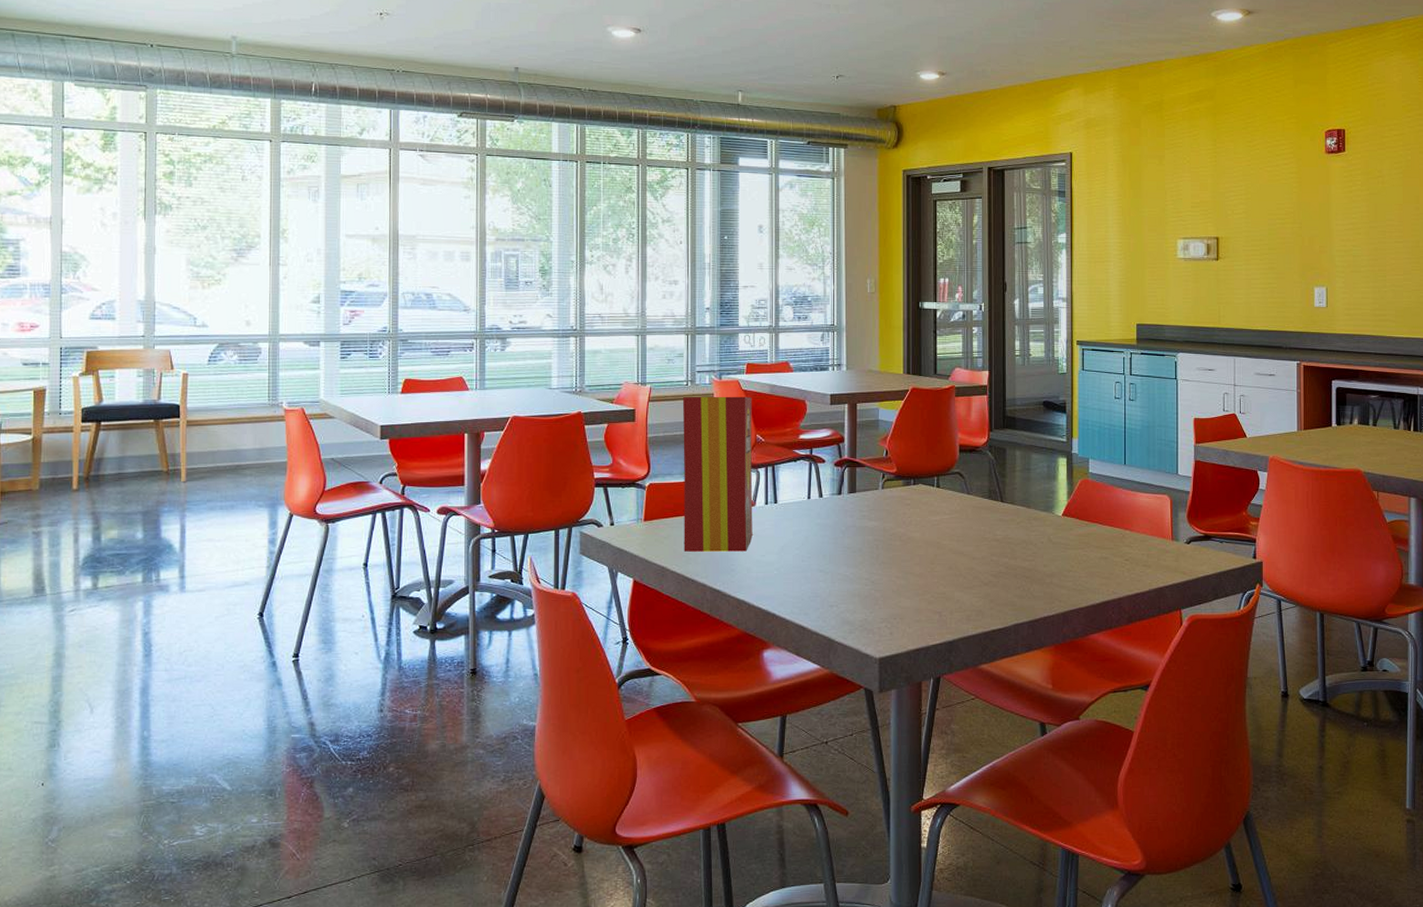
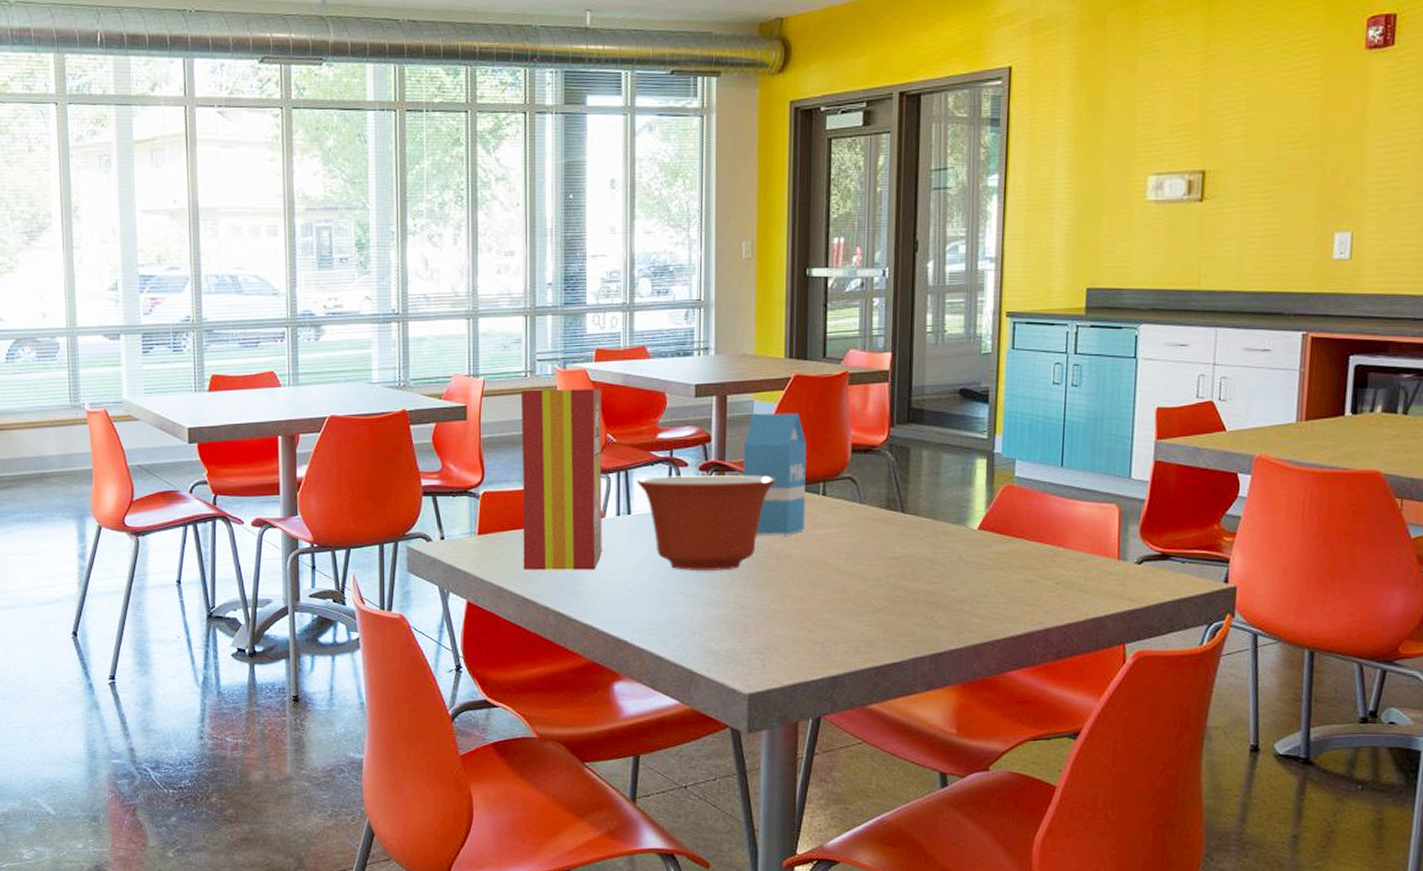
mixing bowl: none [781,470,899,551] -> present [636,475,777,570]
milk carton: none [871,419,923,520] -> present [743,413,807,535]

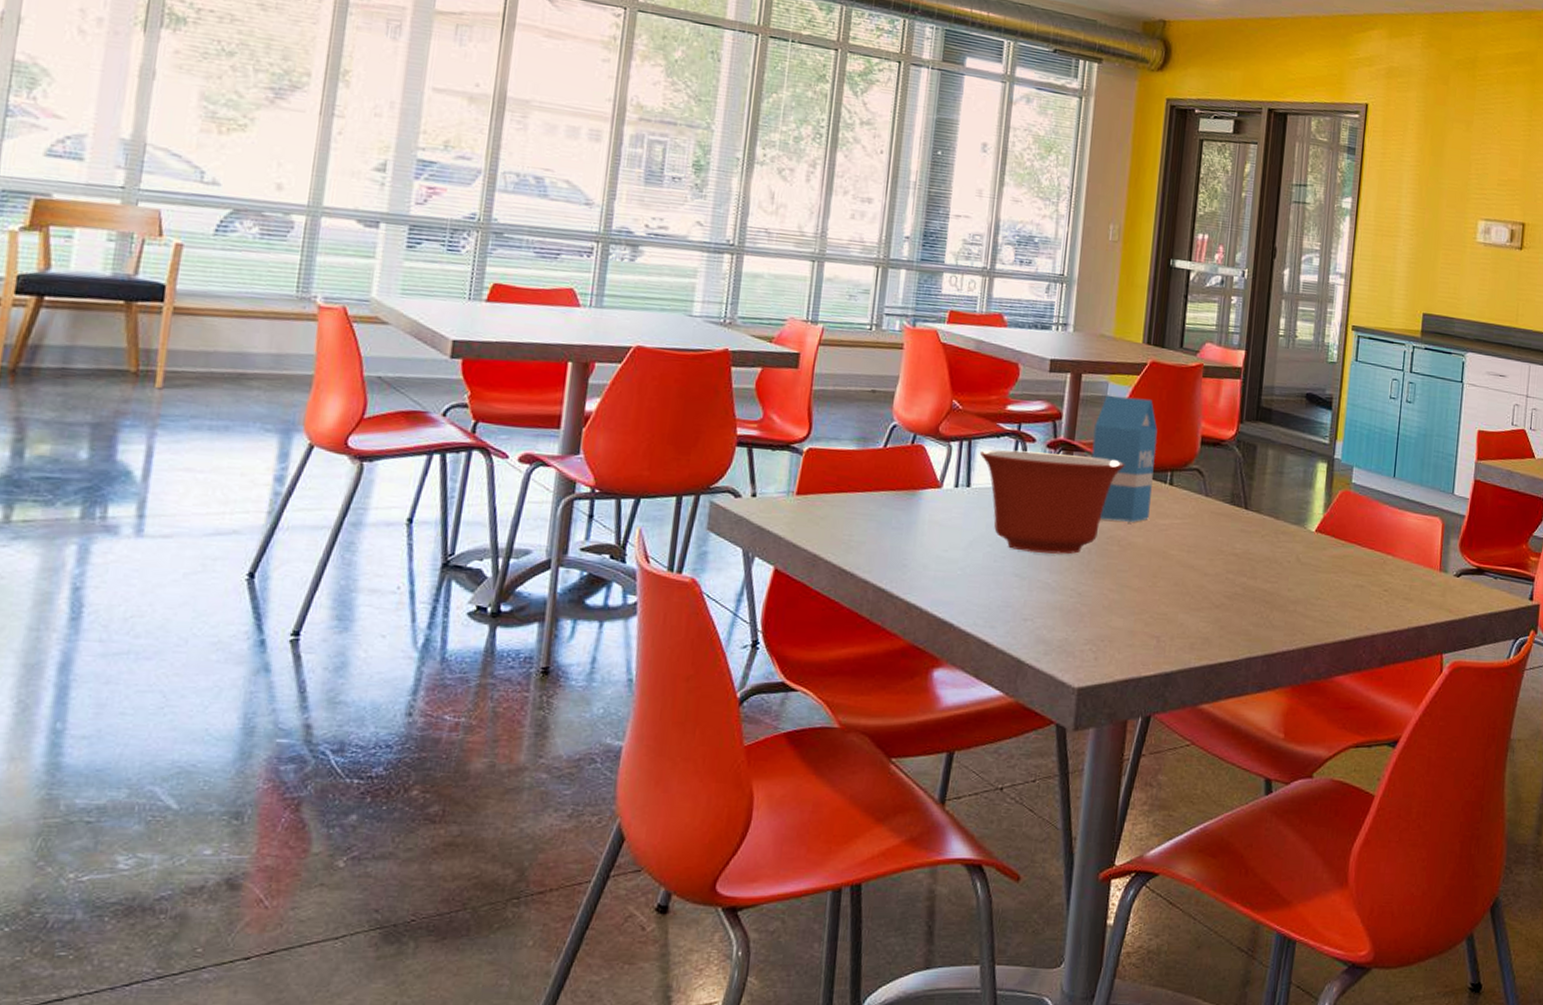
cereal box: present [520,389,602,570] -> none [844,344,952,544]

